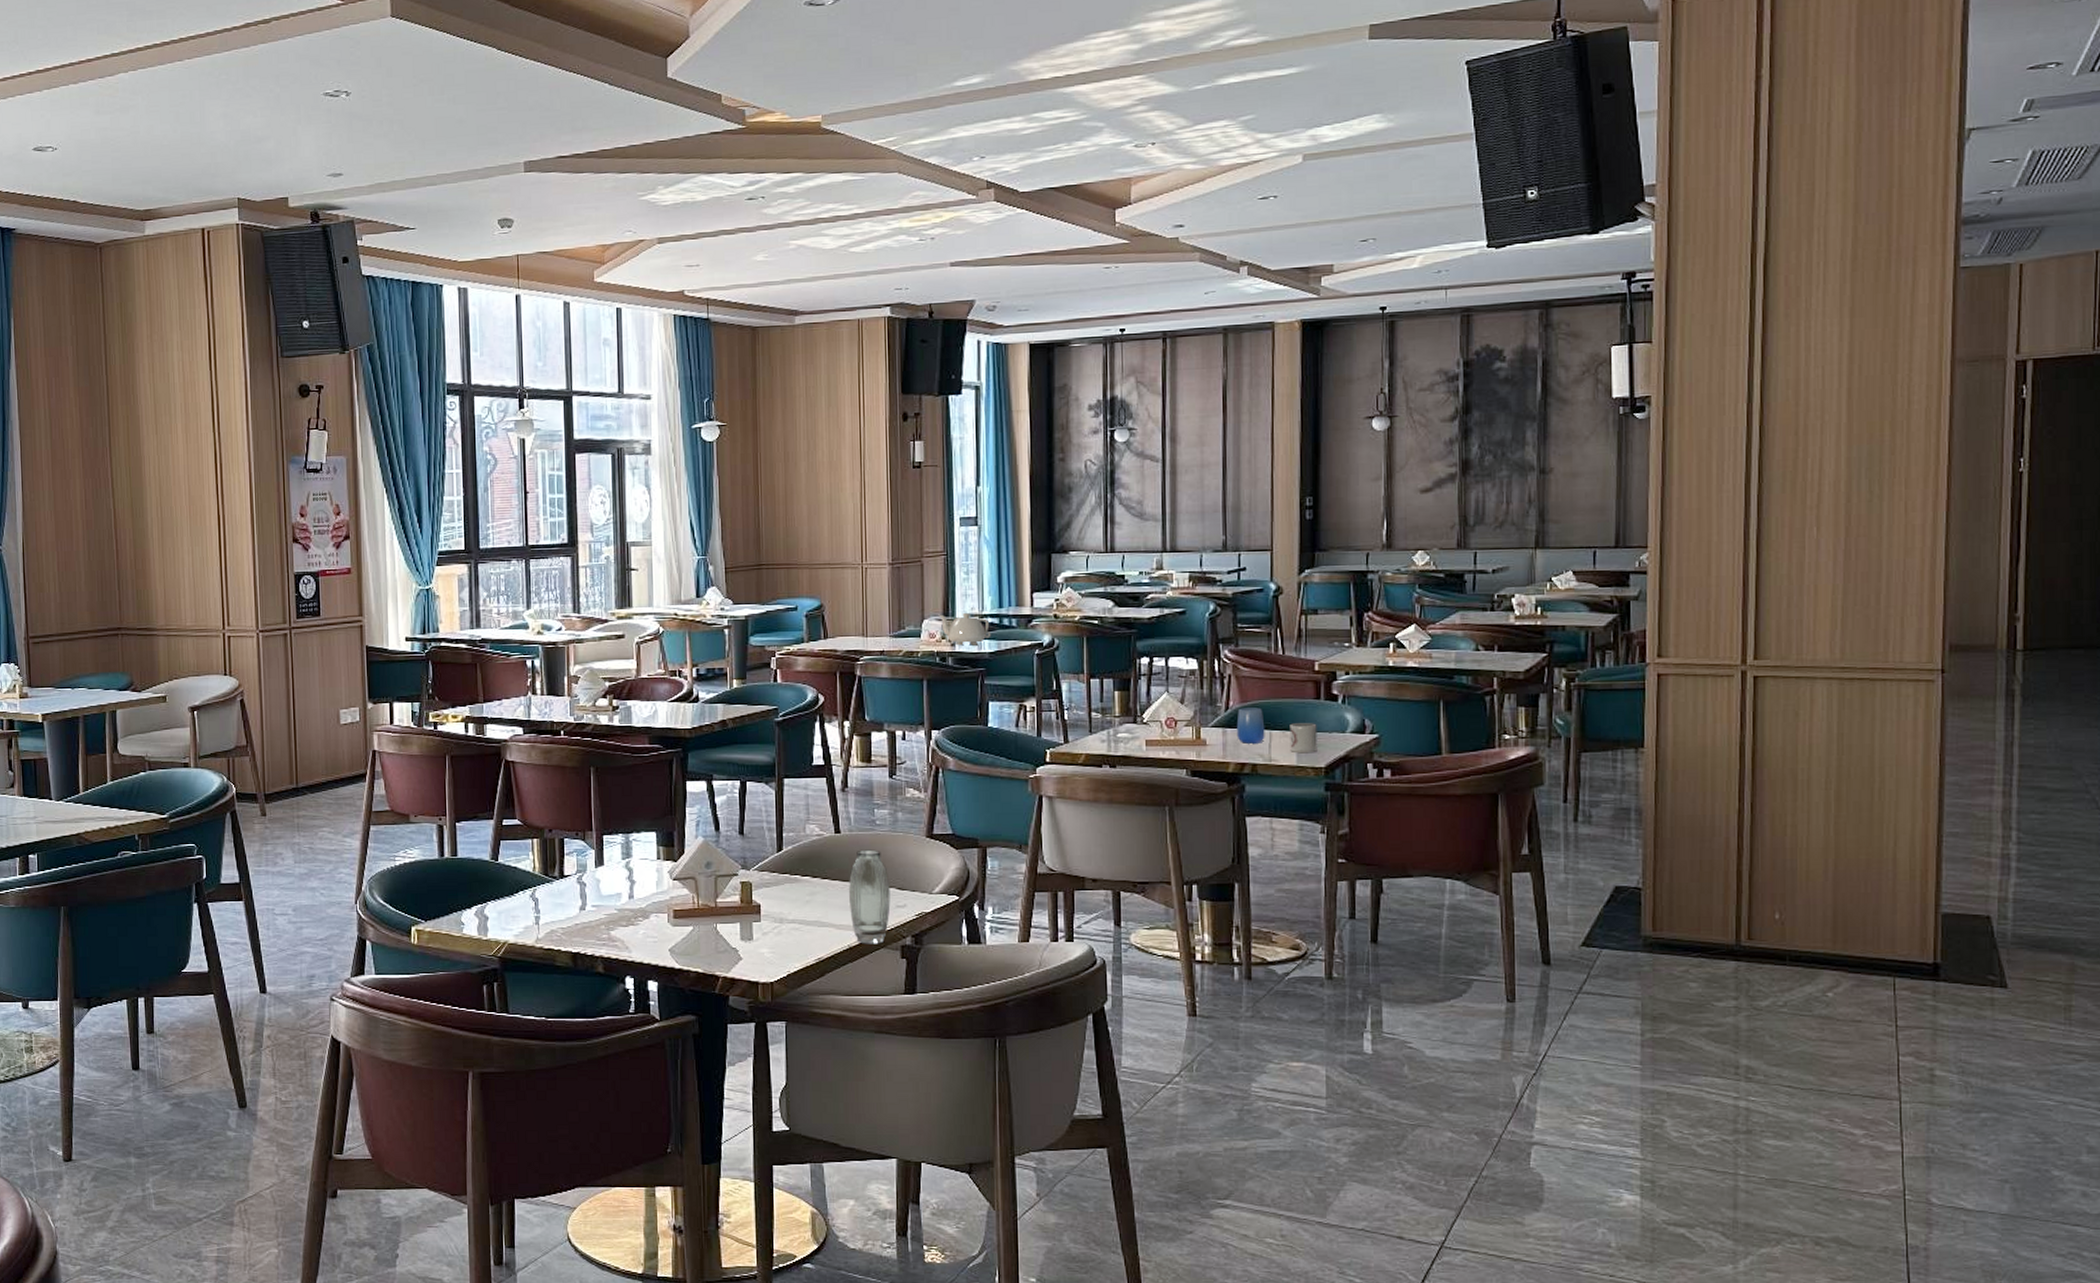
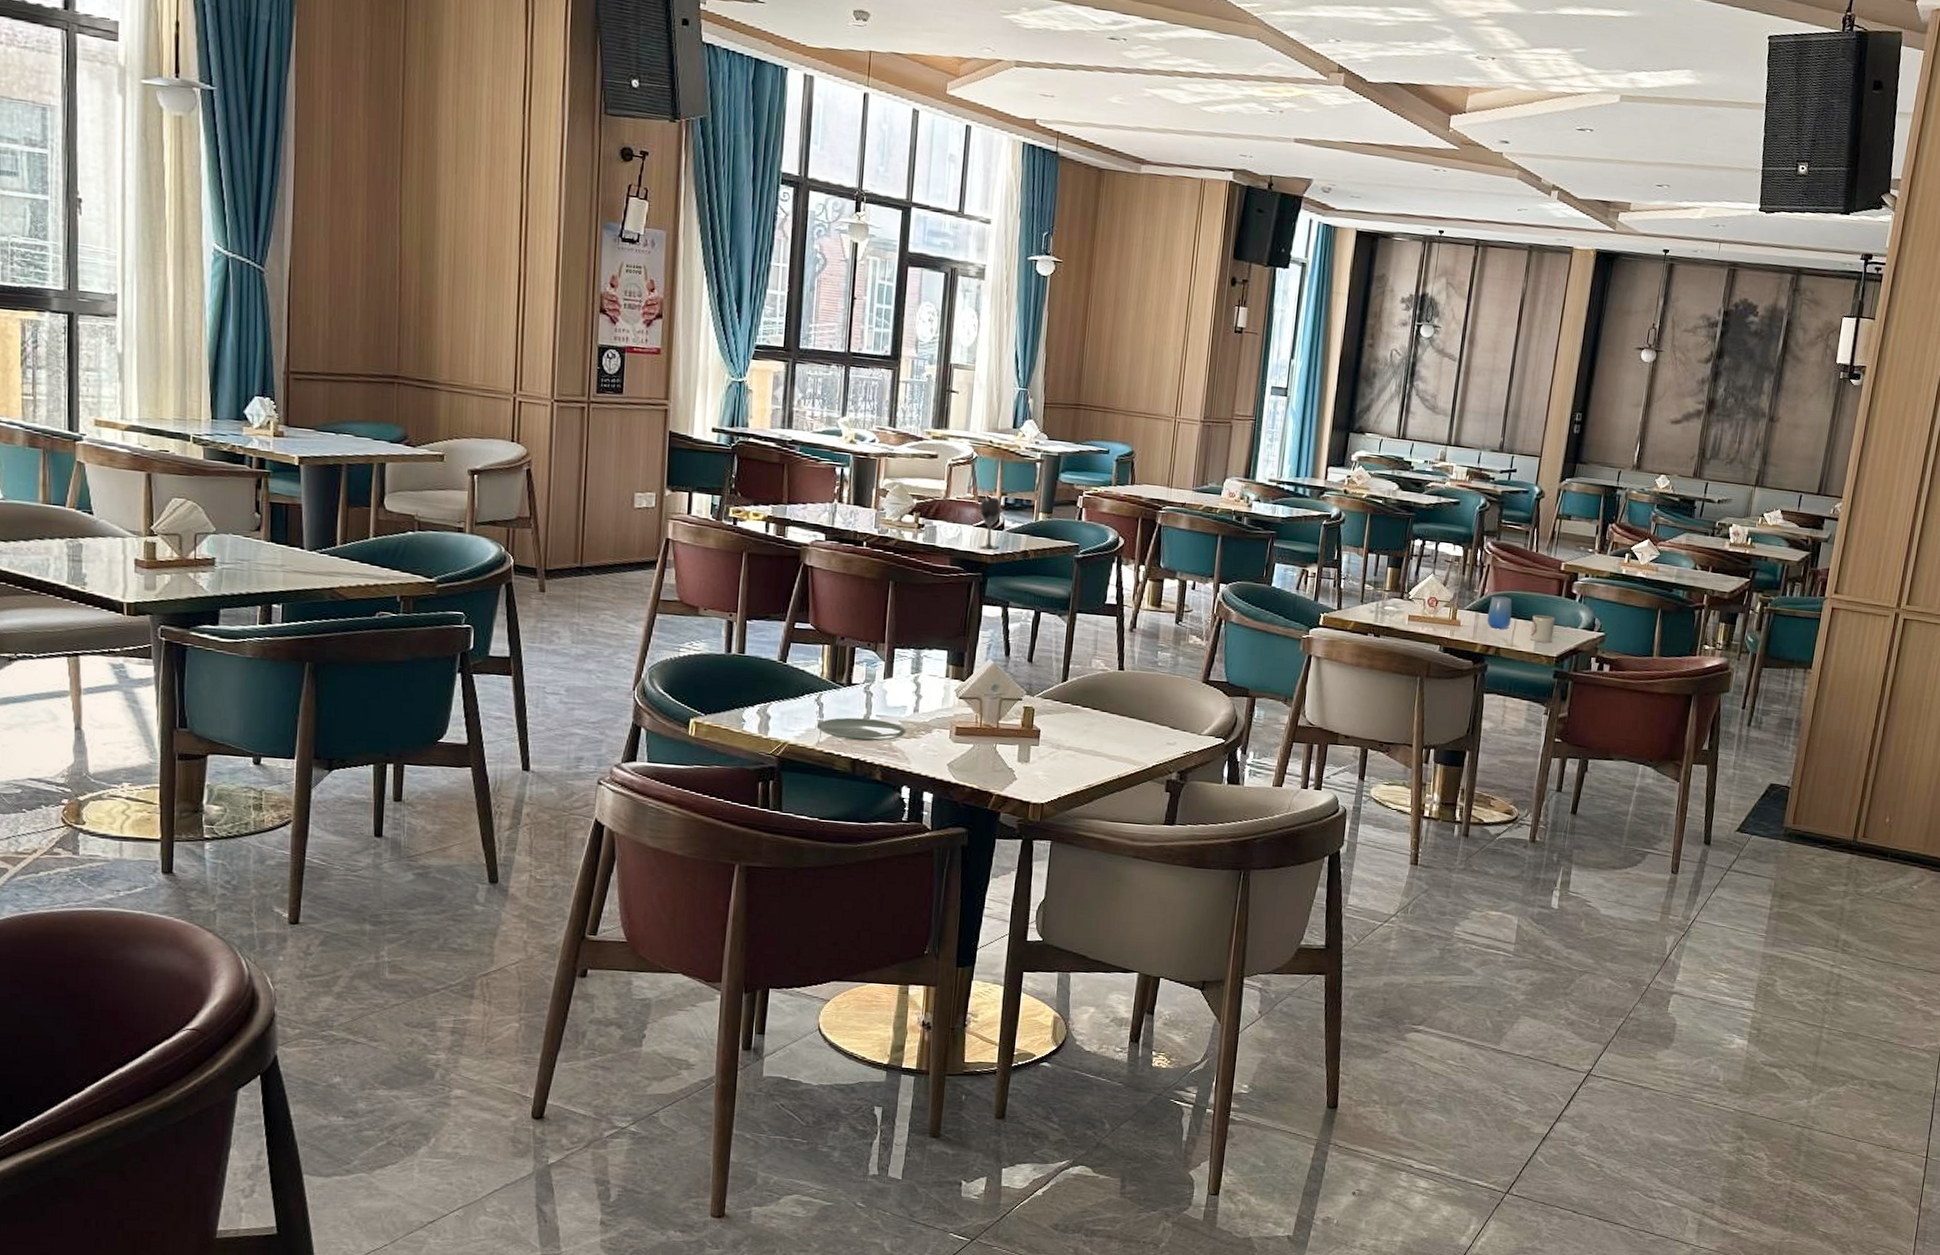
plate: none [534,910,624,934] -> present [816,717,907,742]
wine glass: none [672,670,695,723] -> present [979,496,1001,550]
vase: present [849,849,891,944] -> none [1123,688,1164,777]
teapot: present [938,613,991,646] -> none [1240,475,1286,510]

